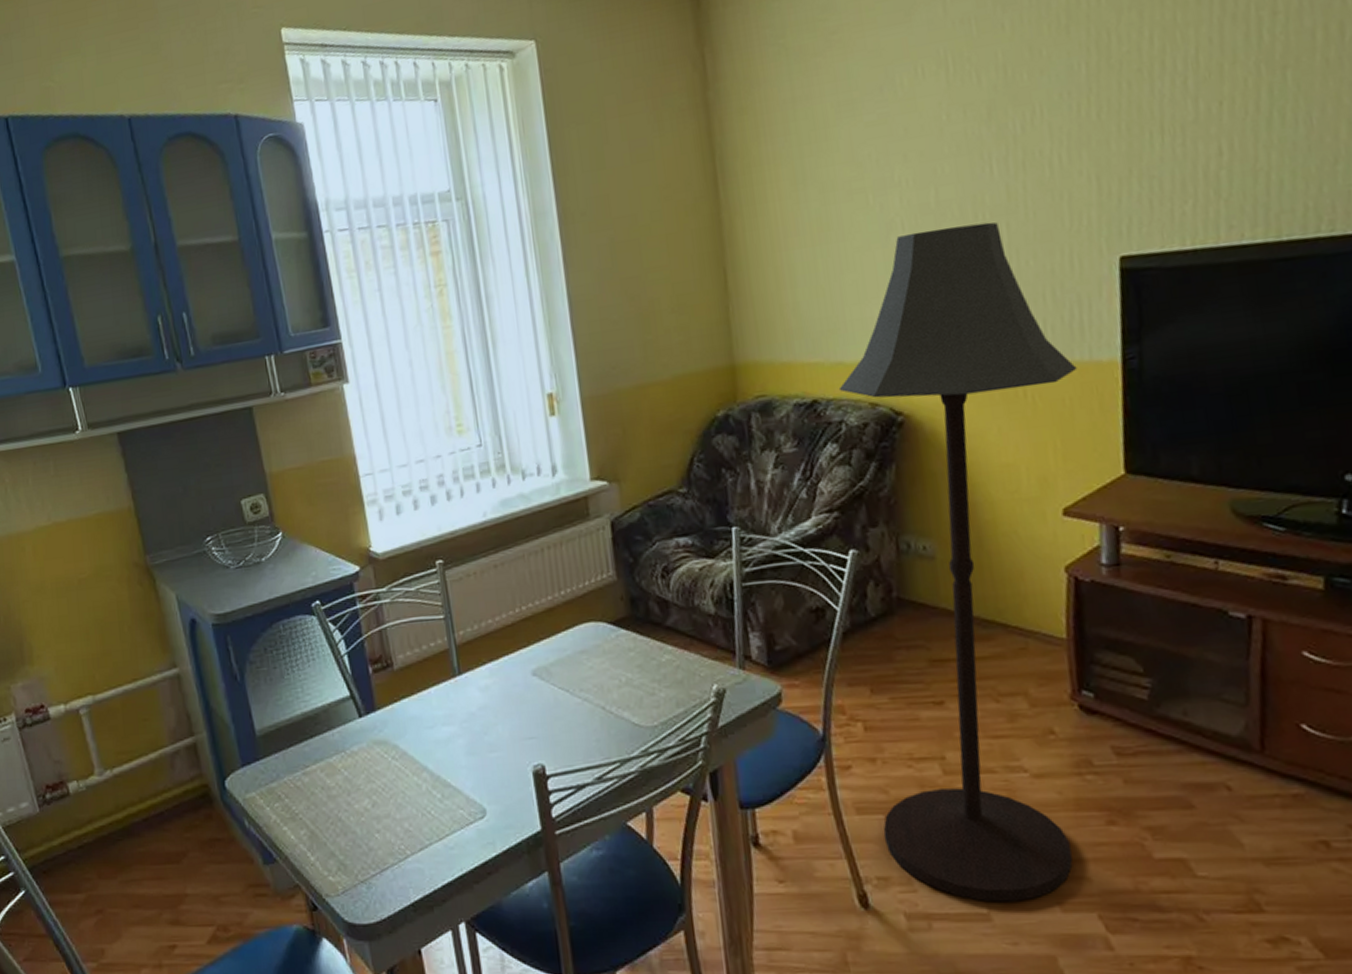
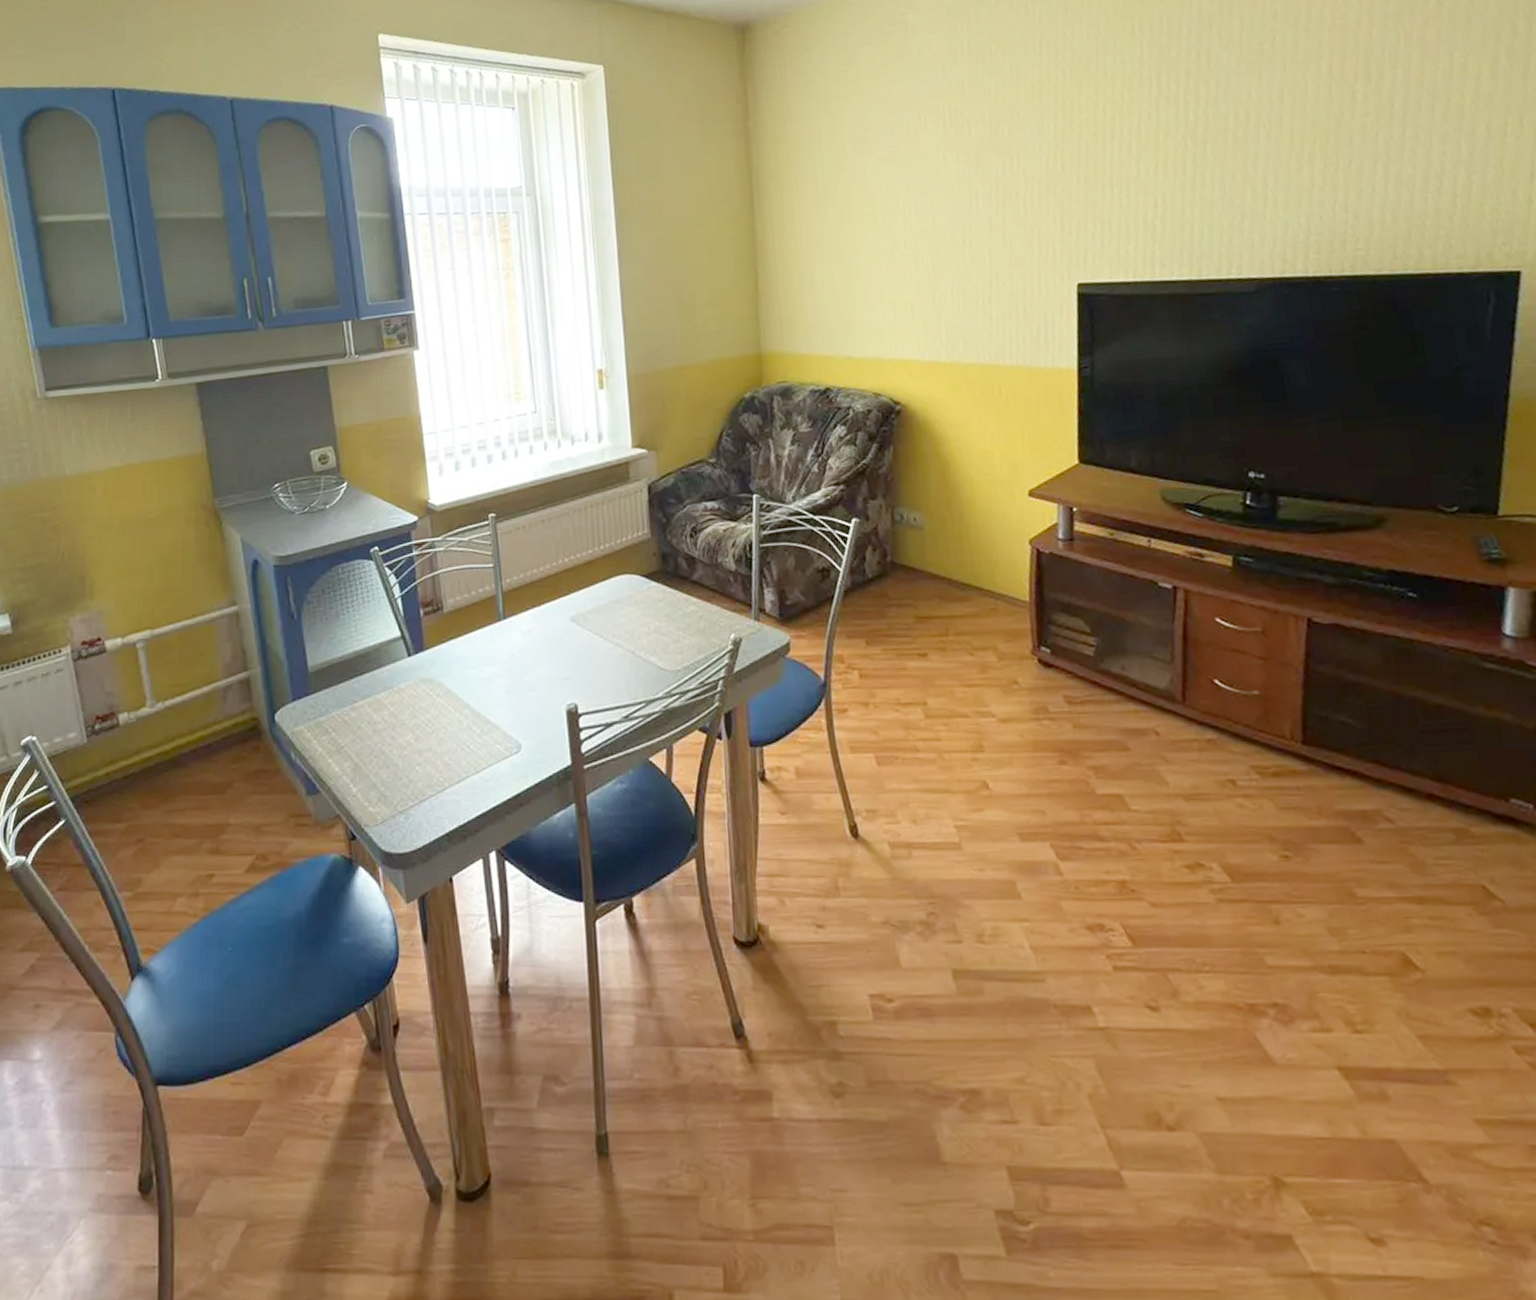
floor lamp: present [838,222,1078,902] -> none [848,248,1043,833]

